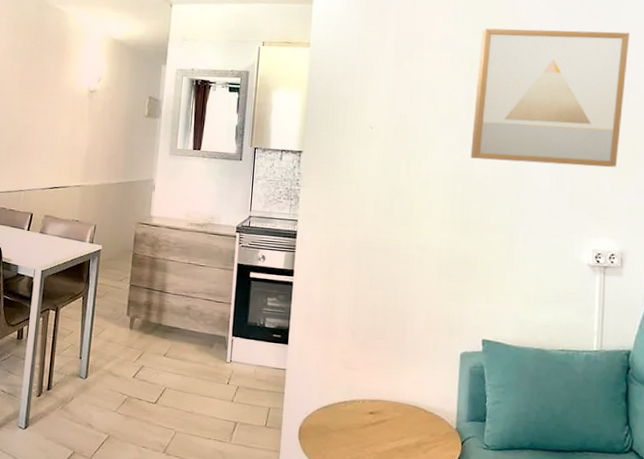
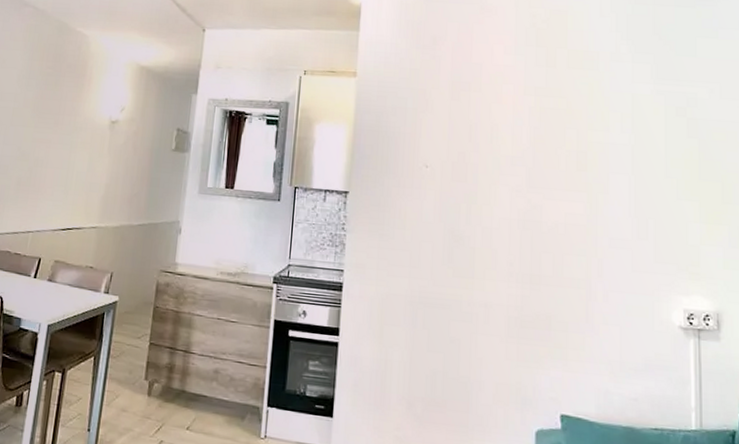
wall art: present [470,28,630,168] -> none [539,59,711,215]

